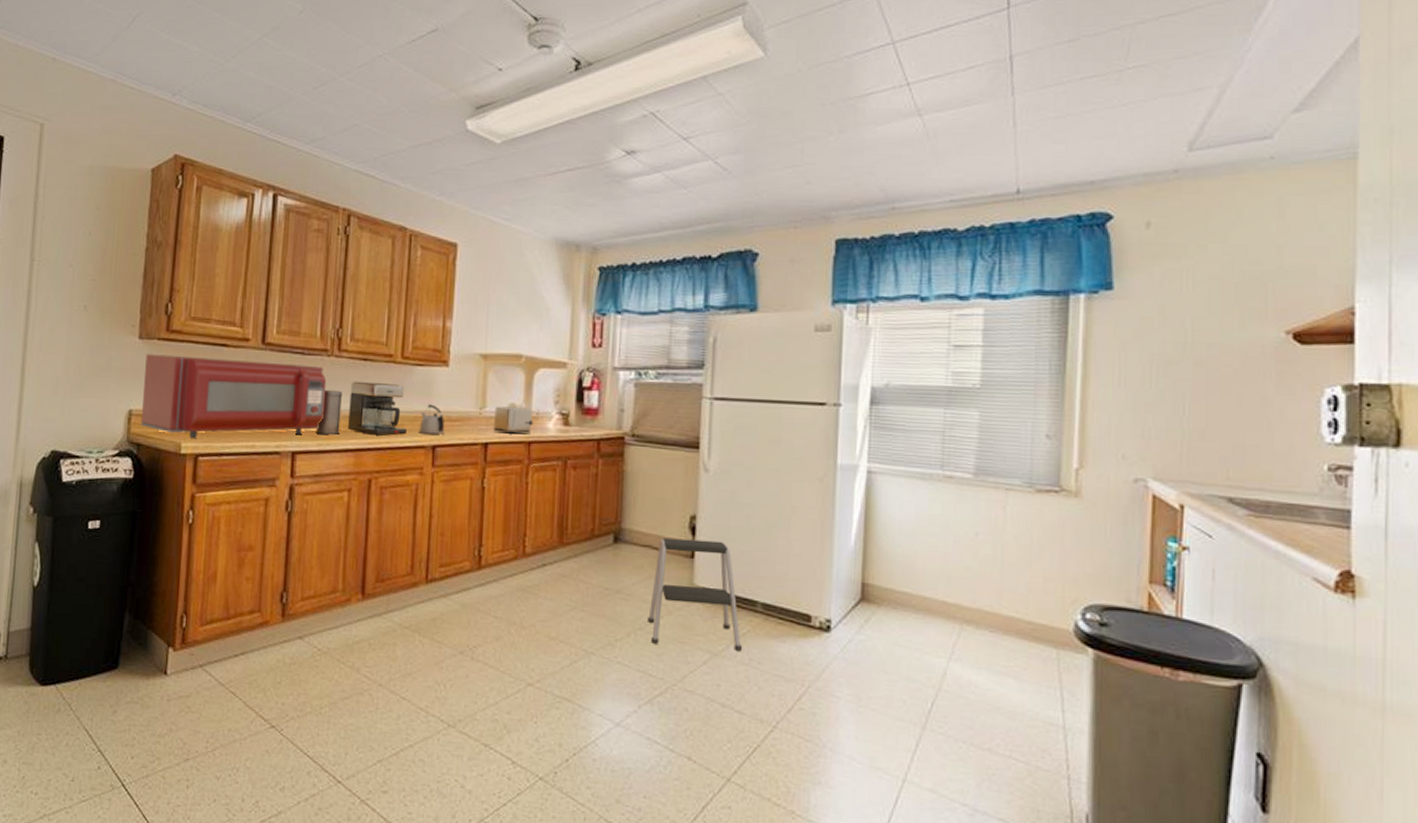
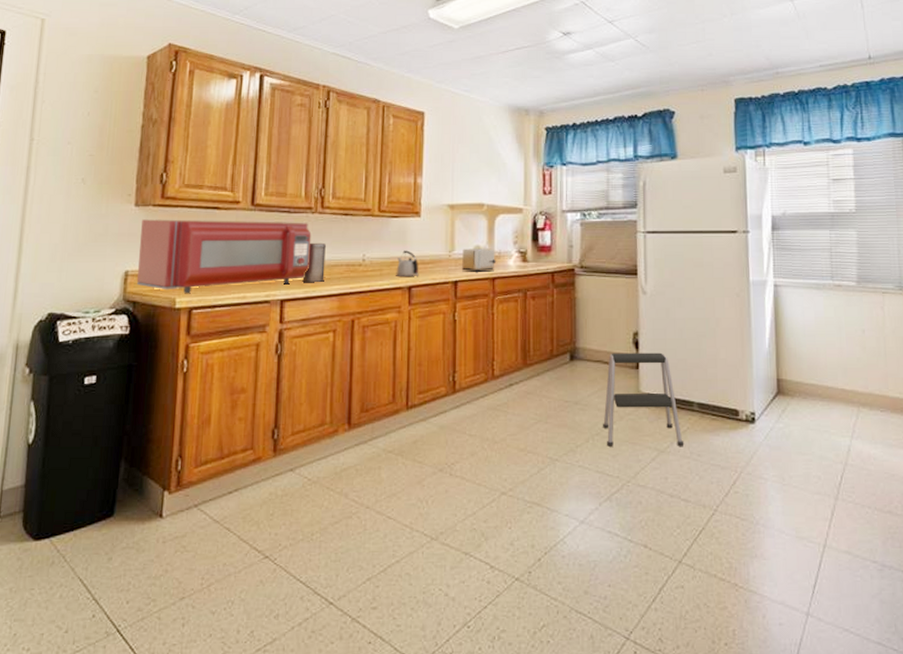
coffee maker: present [348,381,408,436] -> none [332,233,386,280]

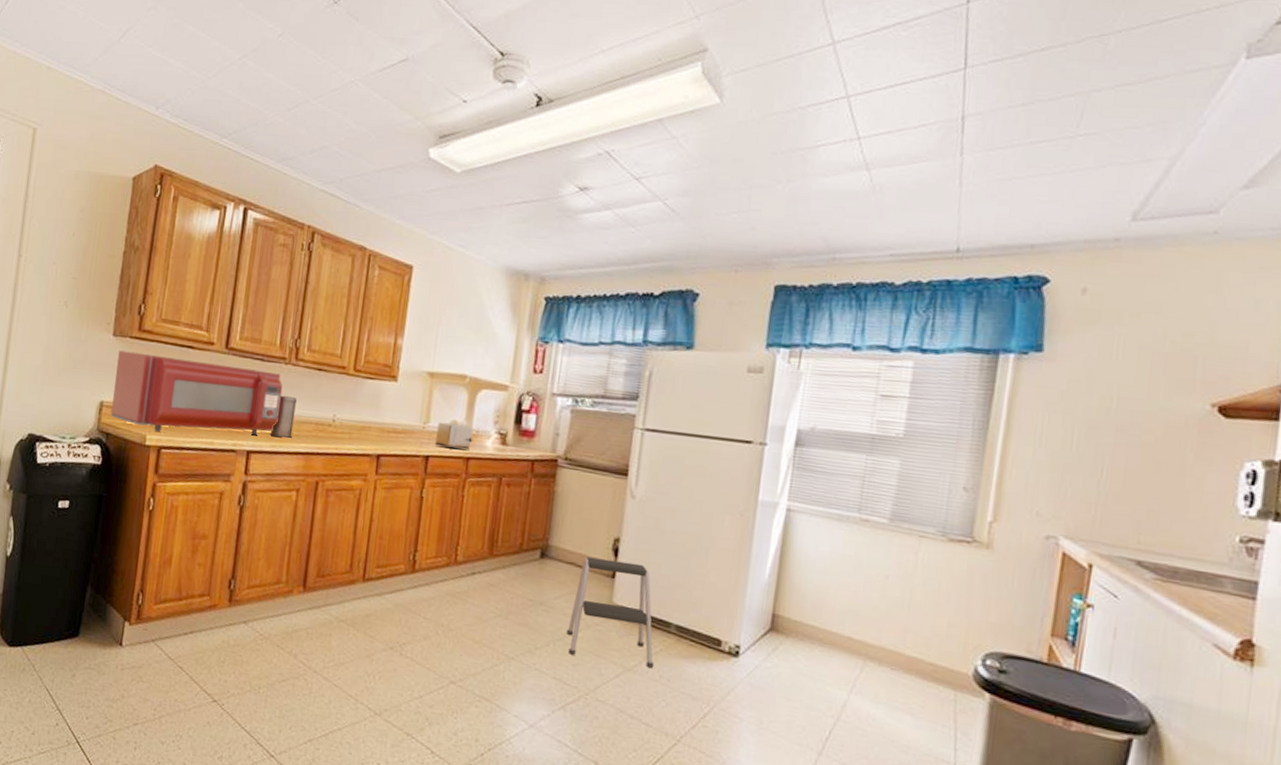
kettle: present [396,250,419,276] -> none [365,415,390,445]

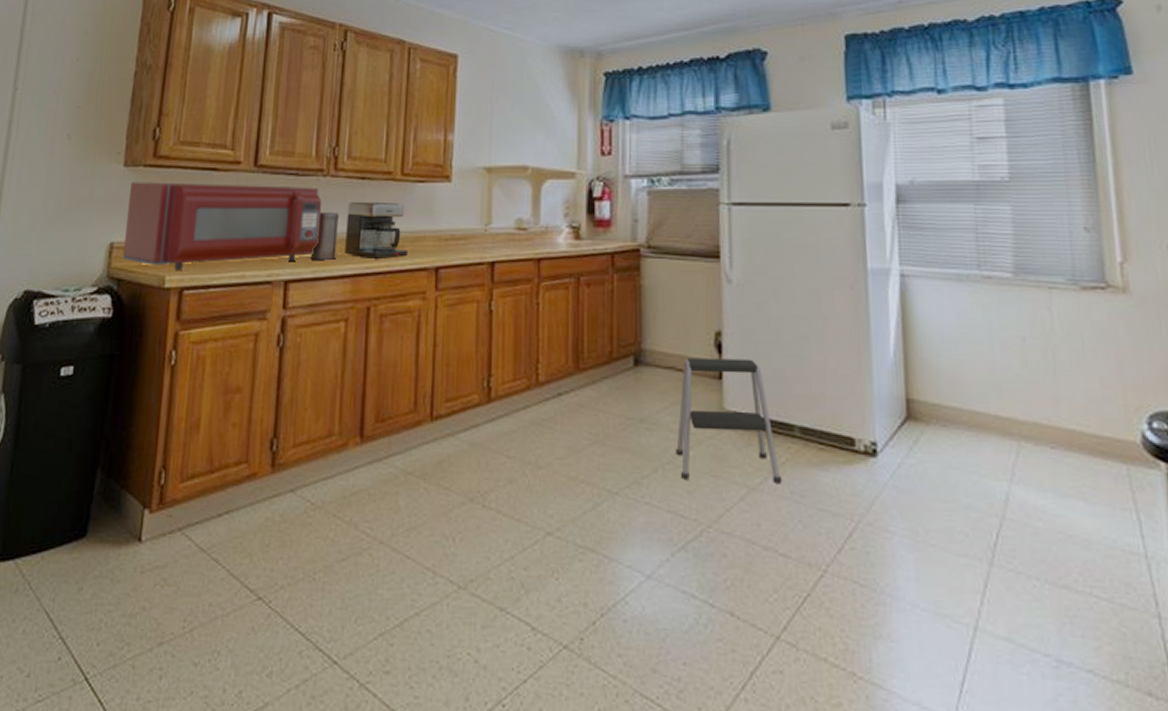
coffee maker: none [300,389,355,443] -> present [345,201,409,259]
toaster: present [434,422,473,450] -> none [499,222,543,251]

